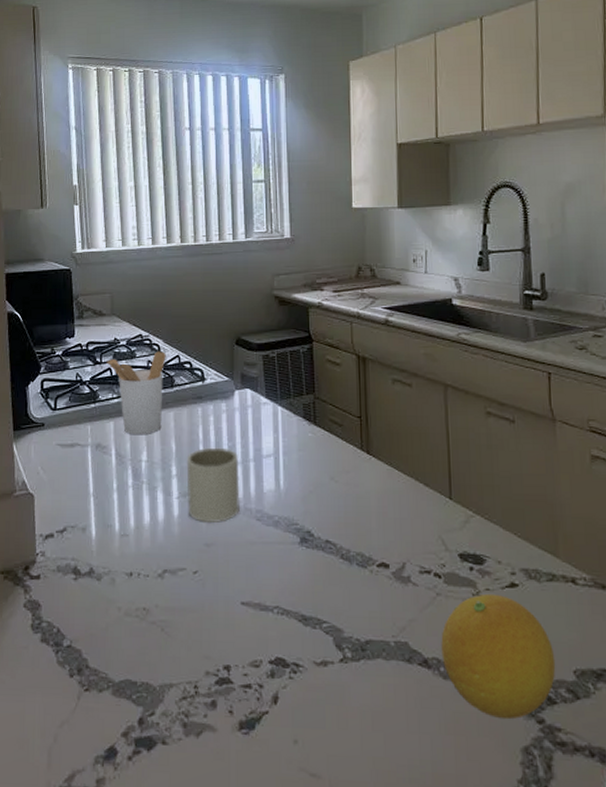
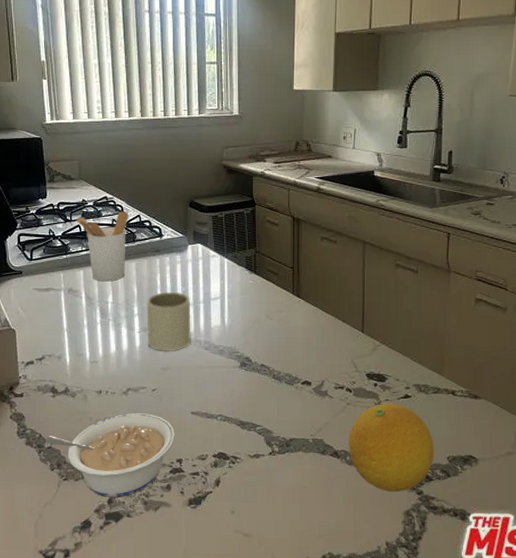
legume: none [65,602,221,716] -> present [46,413,175,497]

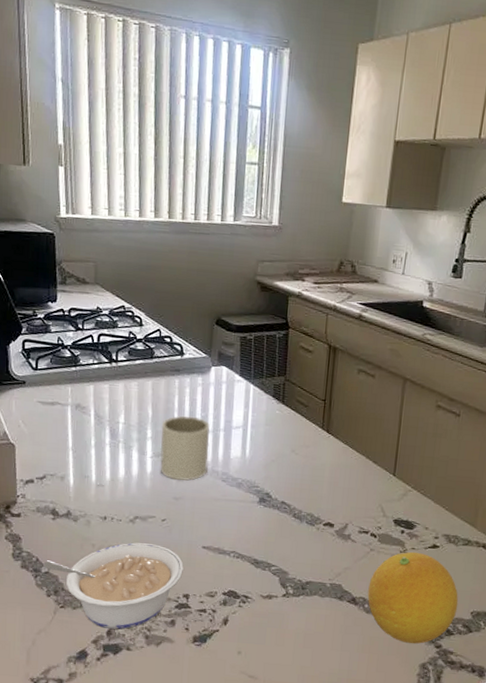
utensil holder: present [76,211,128,282] -> none [88,323,148,400]

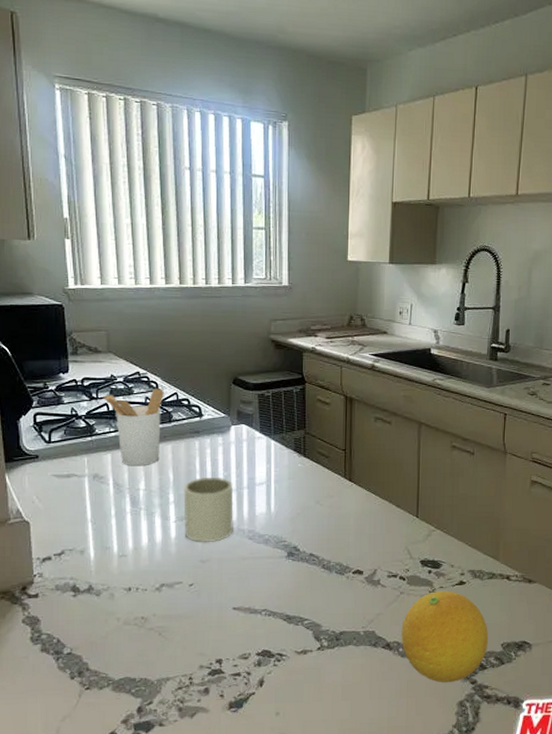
legume: present [43,542,184,630] -> none [65,611,214,706]
utensil holder: none [88,323,148,400] -> present [103,388,164,466]

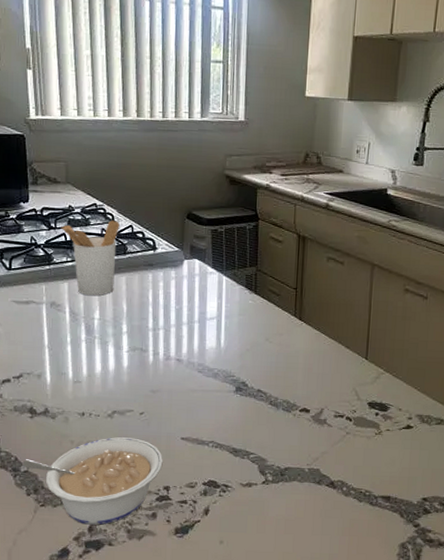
legume: none [65,611,214,706] -> present [22,437,163,525]
mug: present [183,476,234,543] -> none [136,309,184,374]
fruit: present [401,590,489,682] -> none [345,433,434,524]

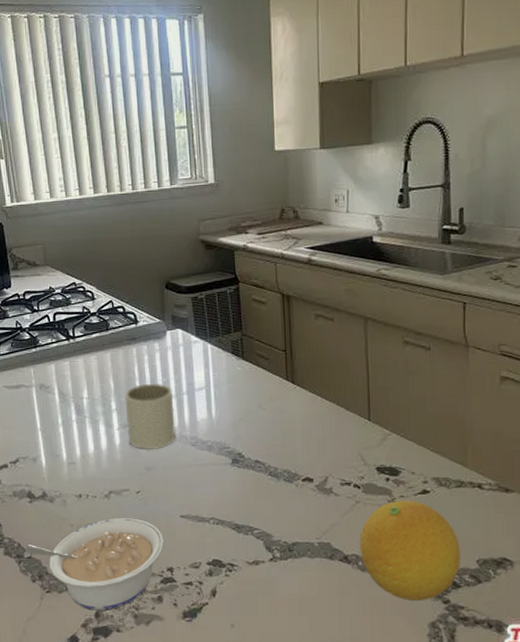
utensil holder: present [61,220,120,296] -> none [43,297,100,376]
mug: none [136,309,184,374] -> present [124,383,176,450]
fruit: none [345,433,434,524] -> present [359,500,461,600]

